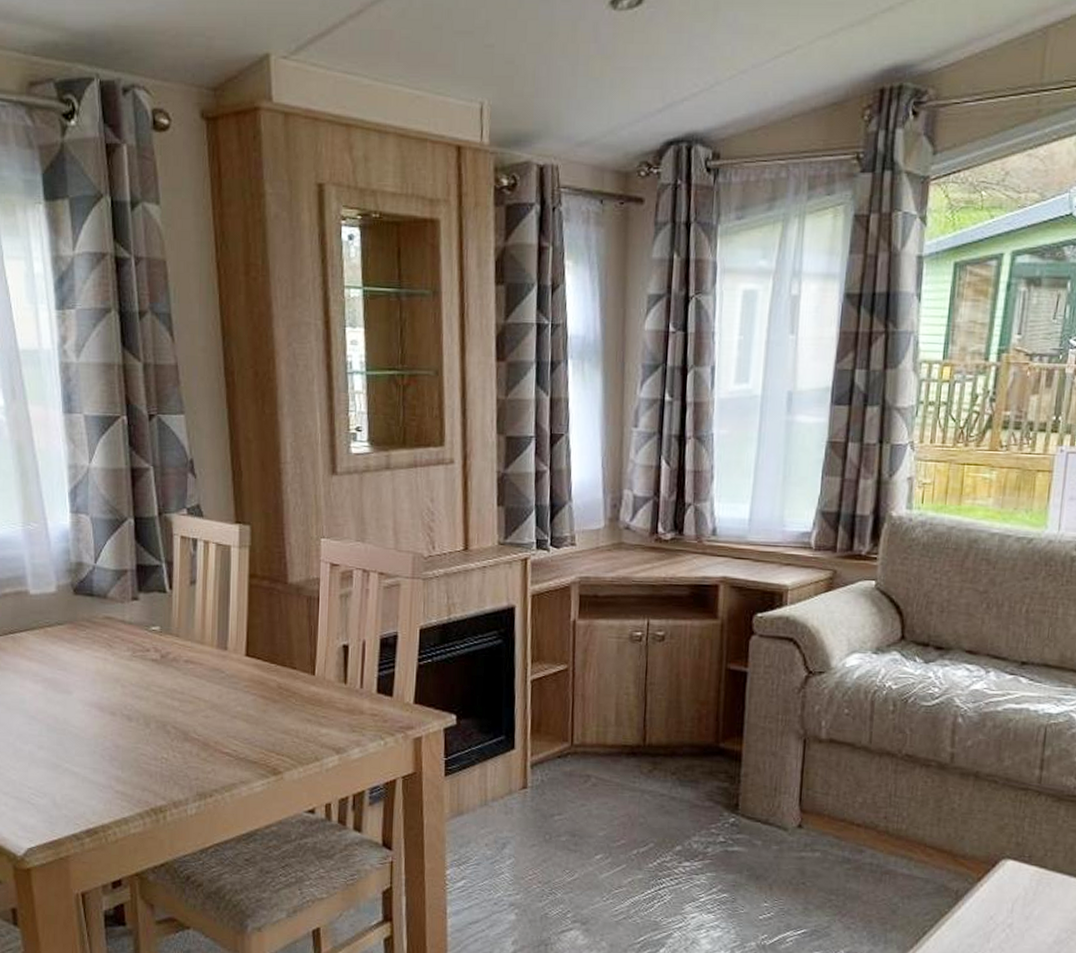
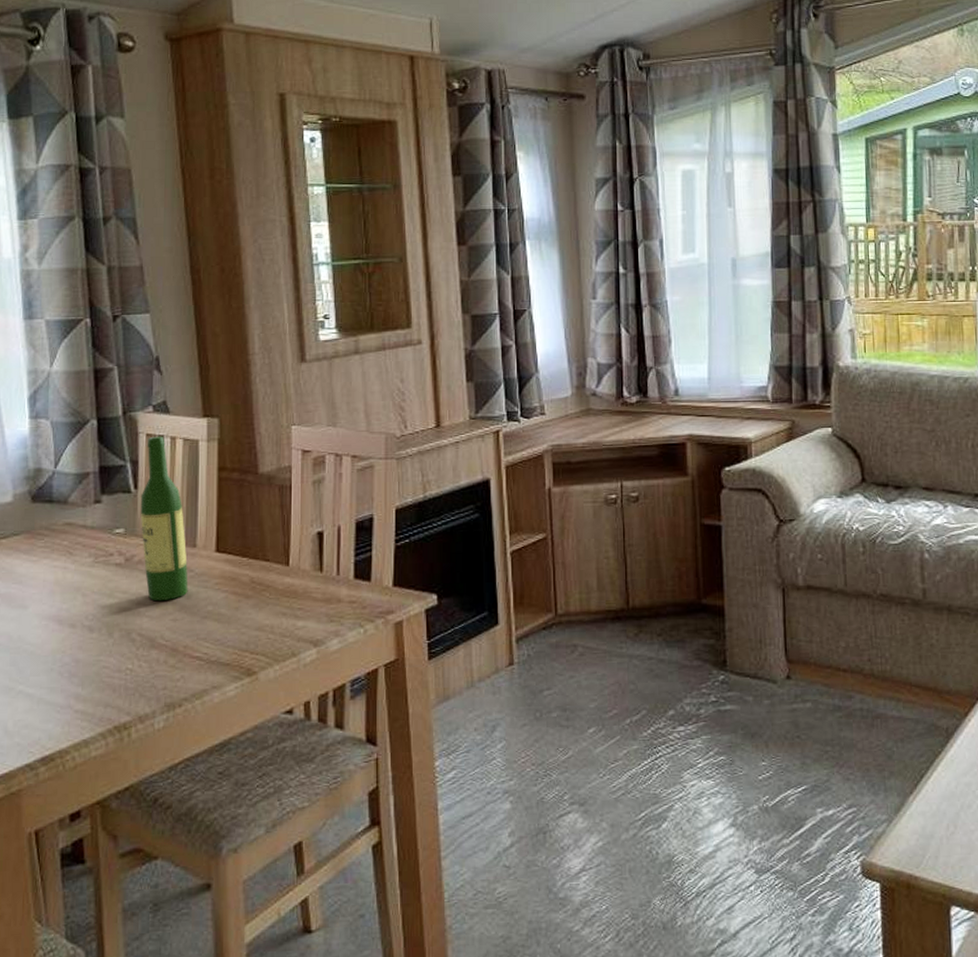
wine bottle: none [174,539,220,698] -> present [140,436,188,600]

